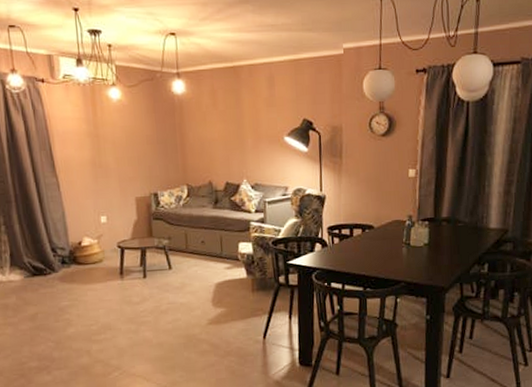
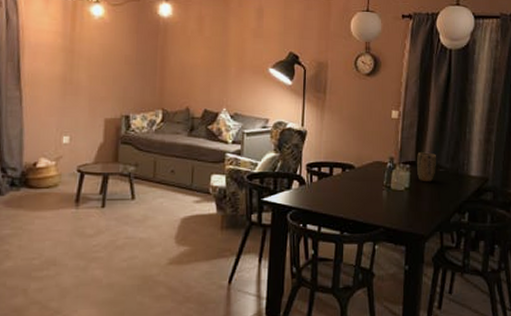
plant pot: none [435,208,456,237] -> present [417,152,437,182]

